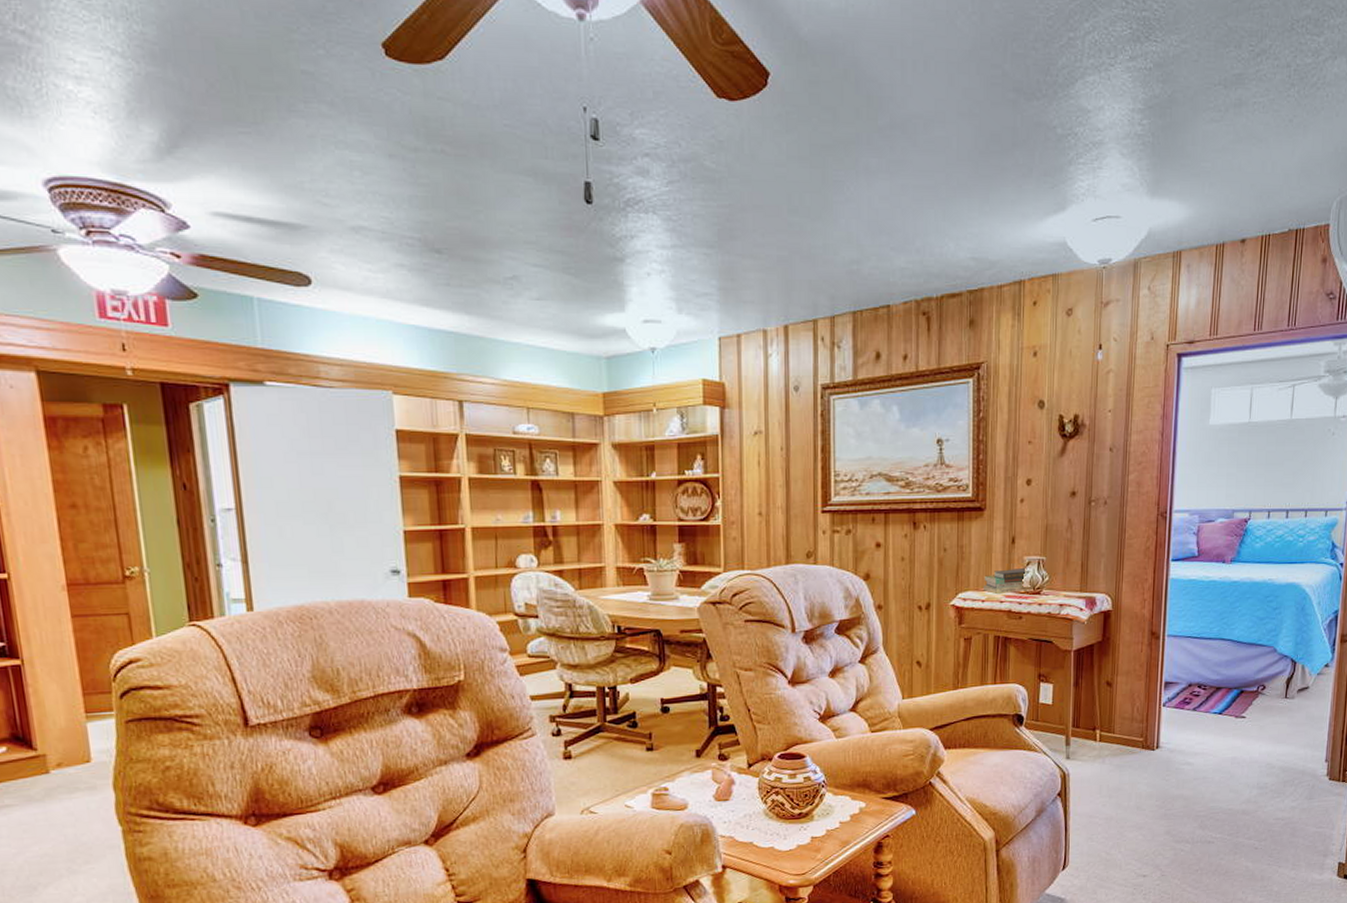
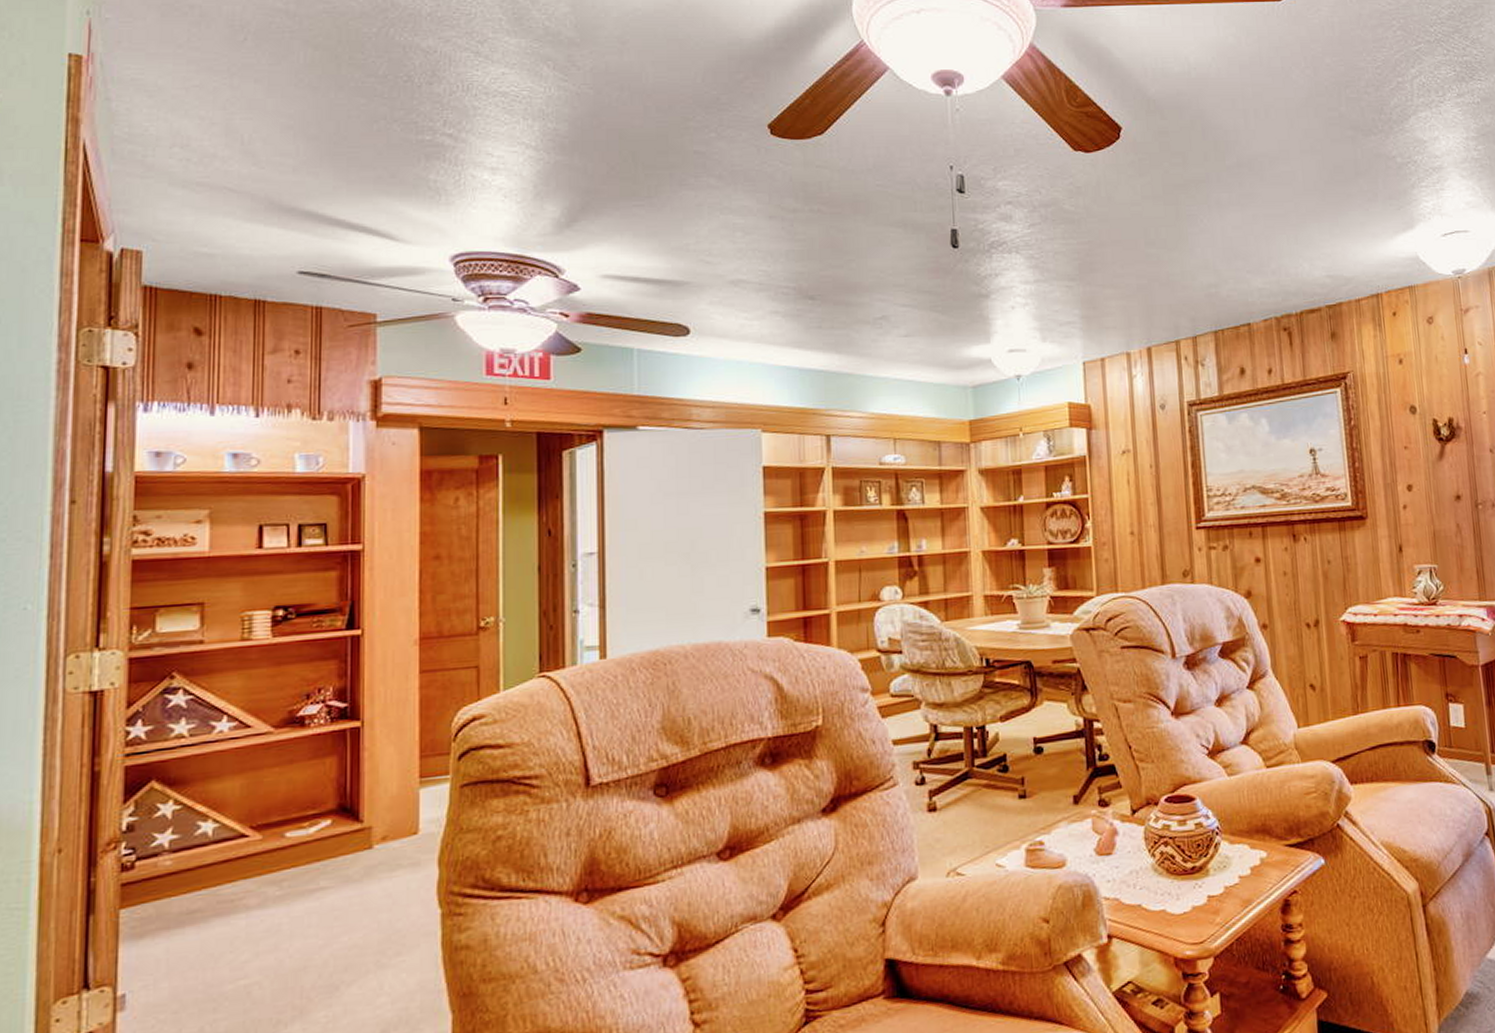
books: present [983,568,1034,595] -> none [1373,578,1428,608]

